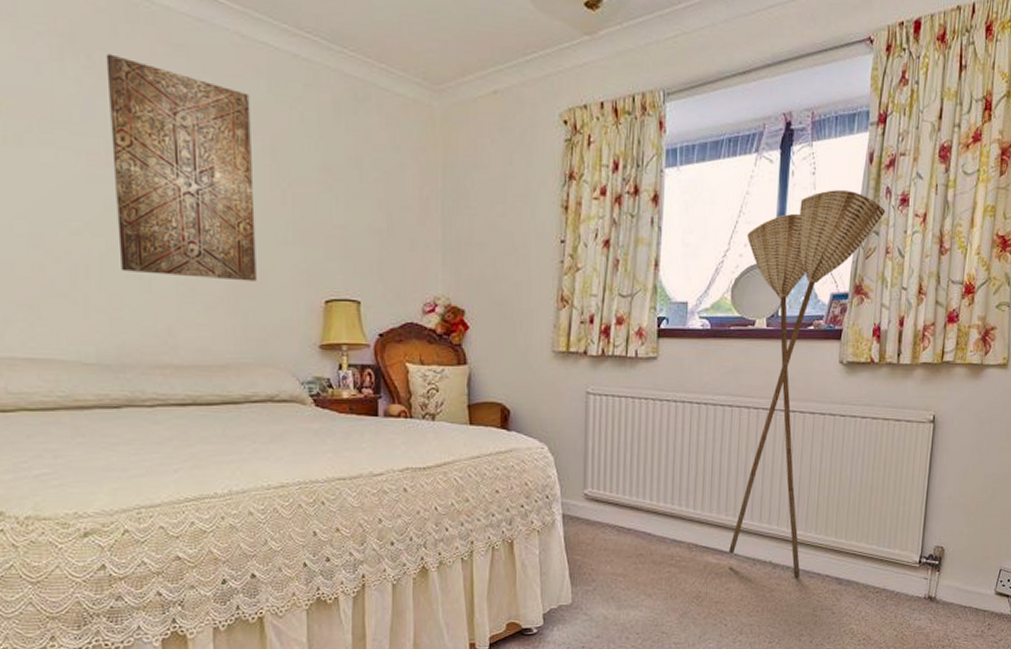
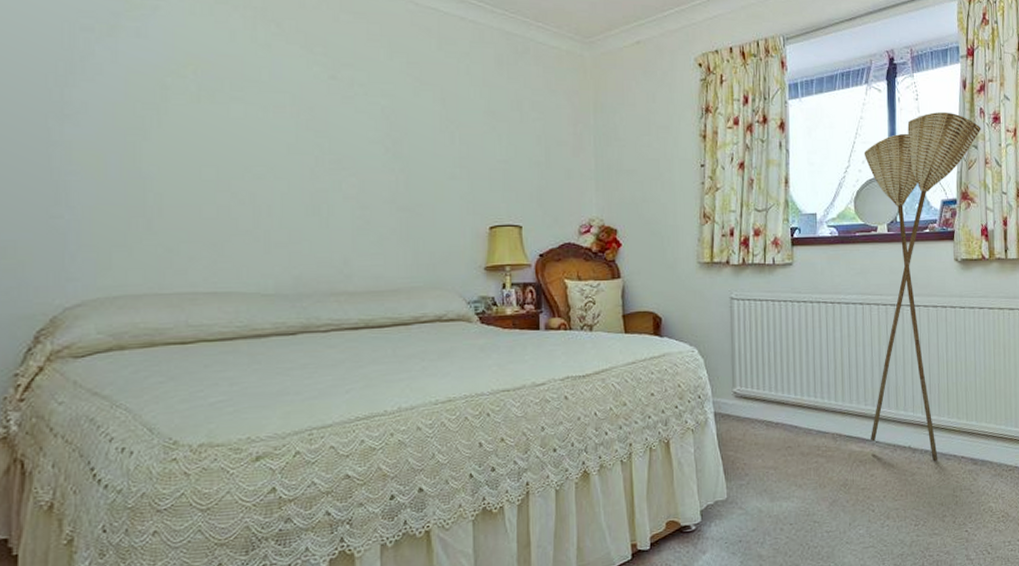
wall art: present [106,53,257,282] -> none [294,22,427,213]

